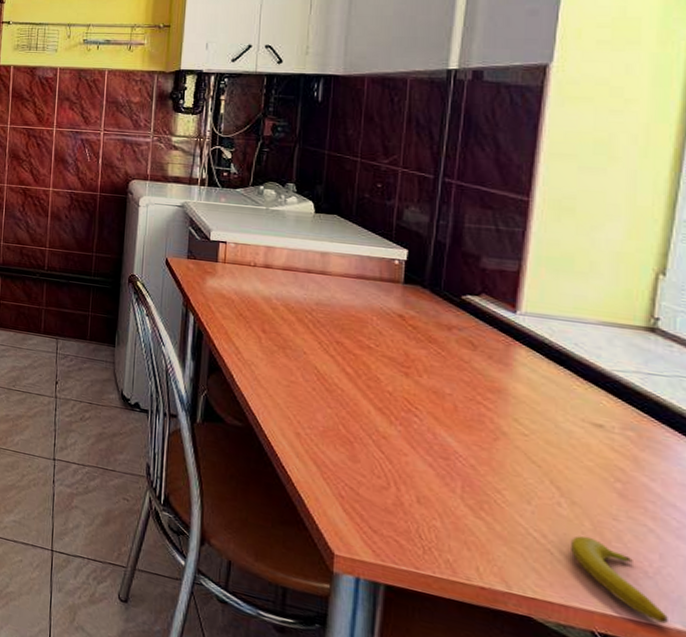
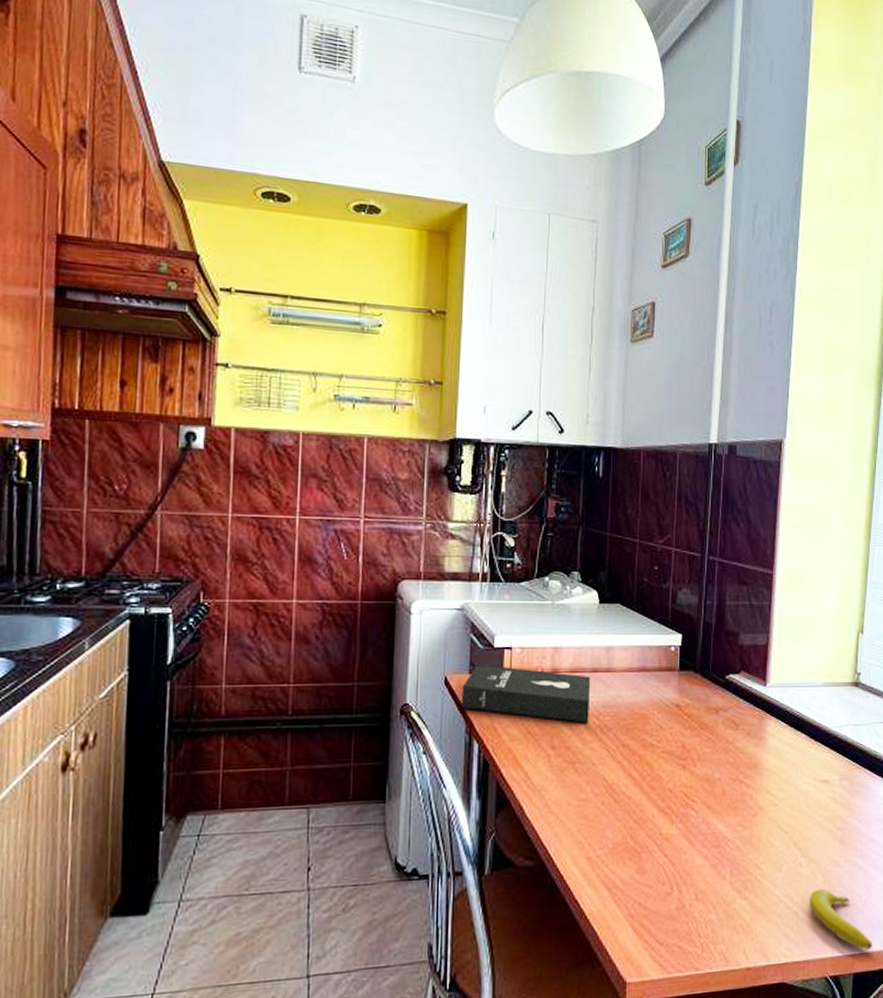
booklet: none [179,252,304,316] -> present [461,664,591,723]

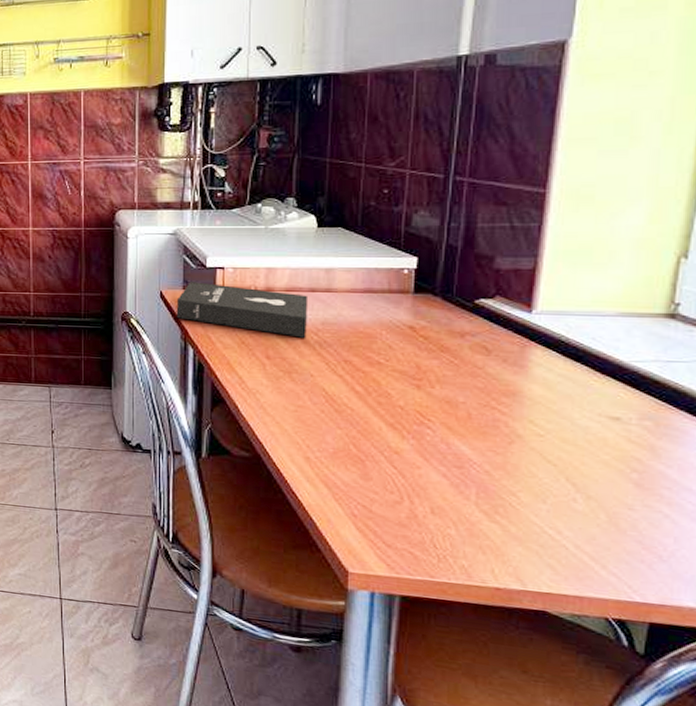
banana: present [809,888,872,950] -> none [585,528,681,603]

